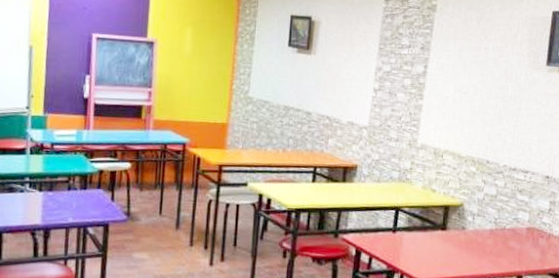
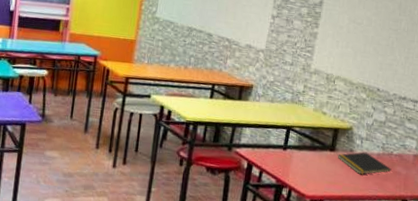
notepad: none [449,228,505,252] -> present [337,152,392,174]

